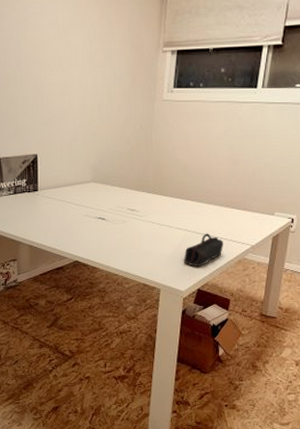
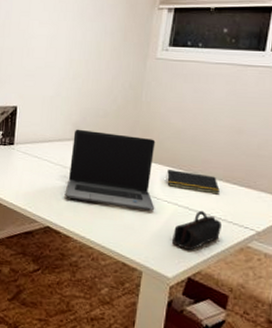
laptop computer: none [89,171,168,238] -> present [64,129,156,211]
notepad: none [176,201,221,218] -> present [166,169,220,195]

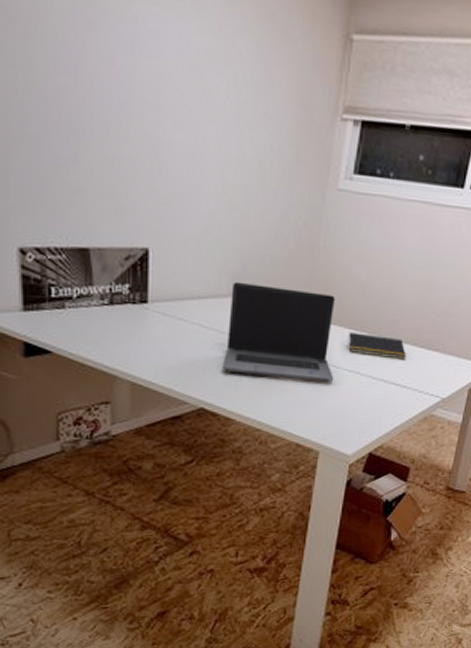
pencil case: present [171,210,221,251] -> none [352,379,406,424]

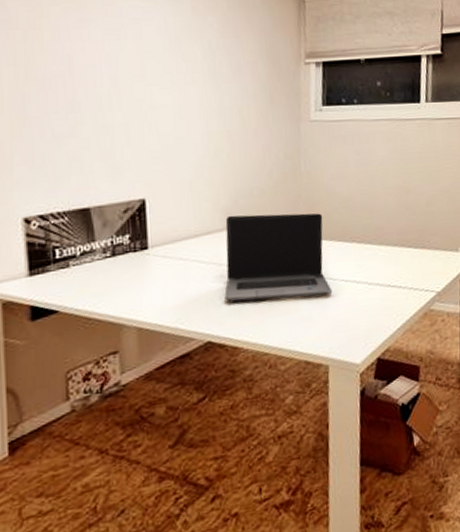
notepad: present [347,332,406,360] -> none [339,242,397,264]

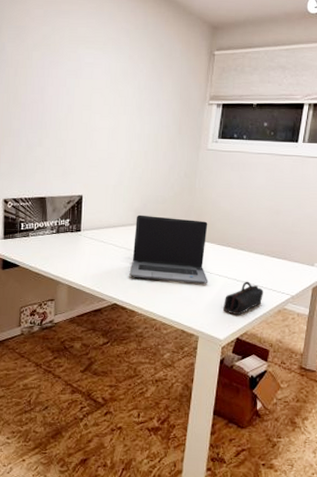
pencil case: none [354,282,403,330] -> present [222,281,263,316]

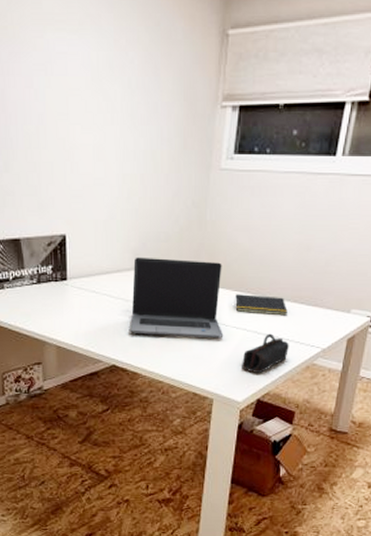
notepad: none [217,247,262,267] -> present [234,294,288,316]

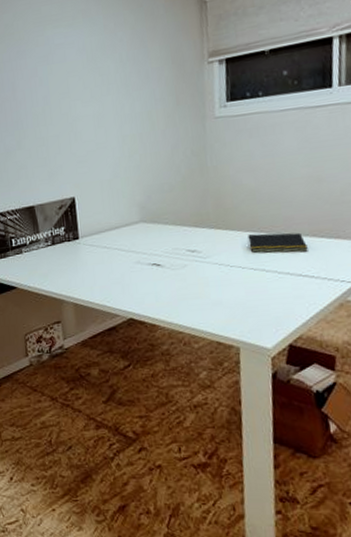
laptop computer: present [129,257,224,339] -> none [141,205,242,285]
pencil case: present [240,333,289,374] -> none [264,271,316,317]

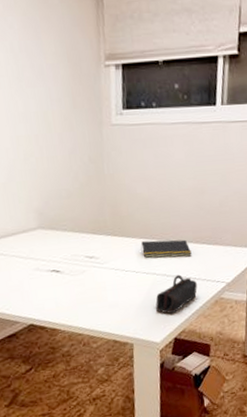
pencil case: none [264,271,316,317] -> present [155,274,197,314]

